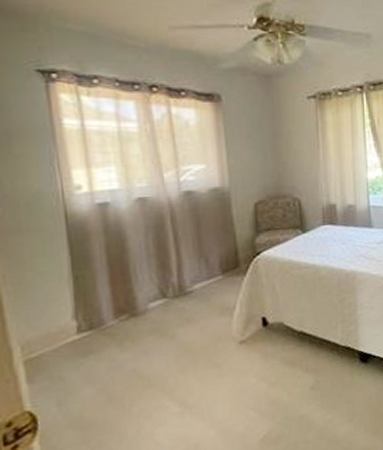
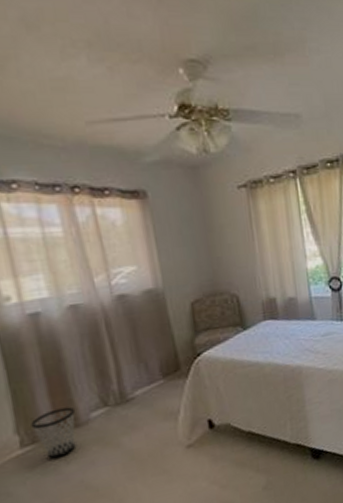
wastebasket: none [90,296,134,347] -> present [31,407,76,460]

